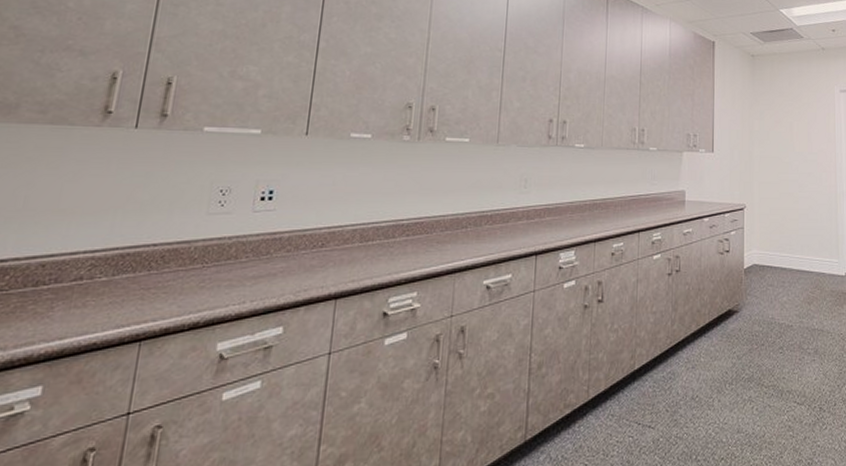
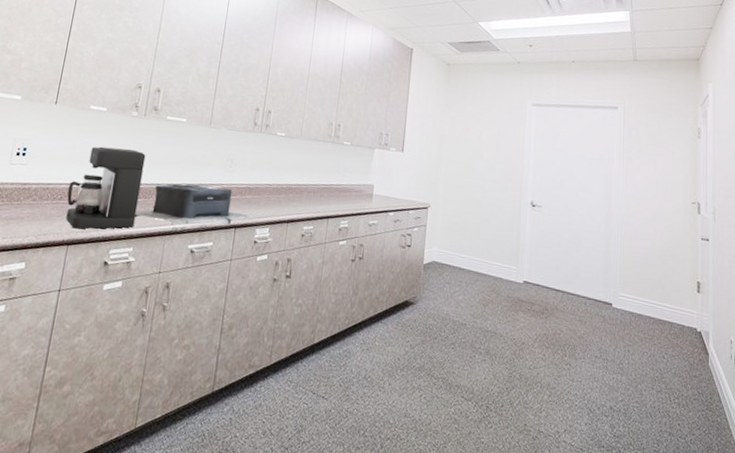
coffee maker: none [330,179,424,279] -> present [66,146,146,229]
printer: none [416,211,555,267] -> present [135,183,253,232]

